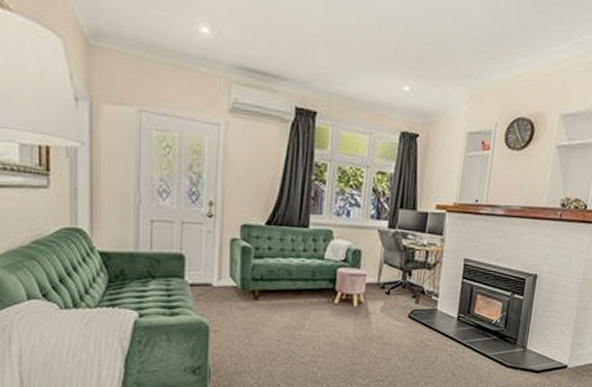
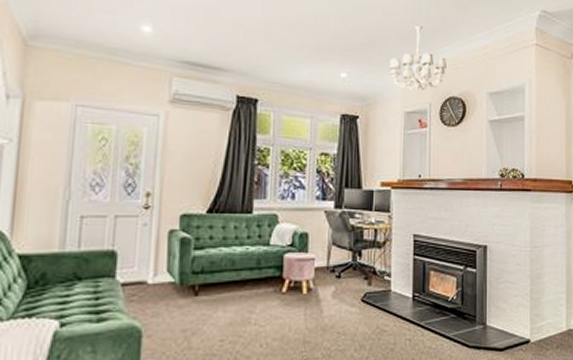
chandelier: none [456,33,519,110] -> present [390,25,446,91]

